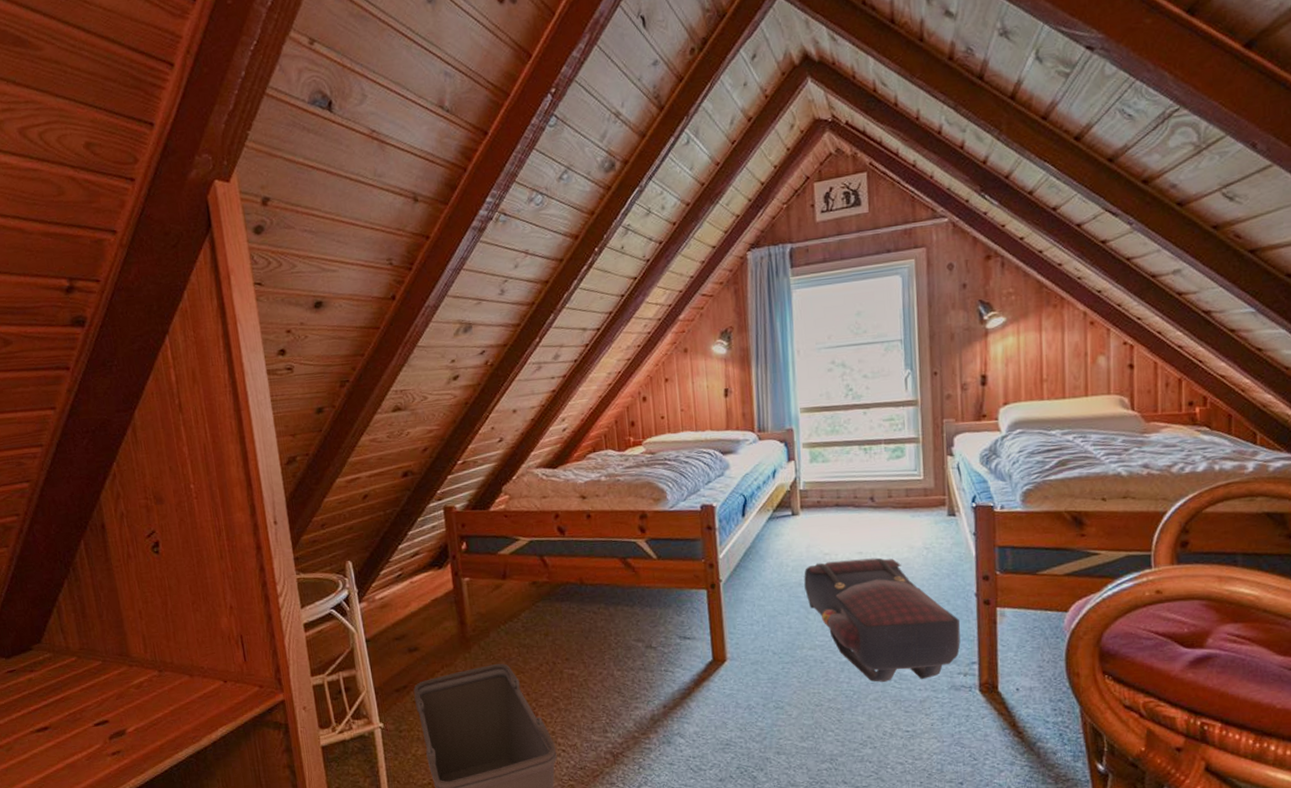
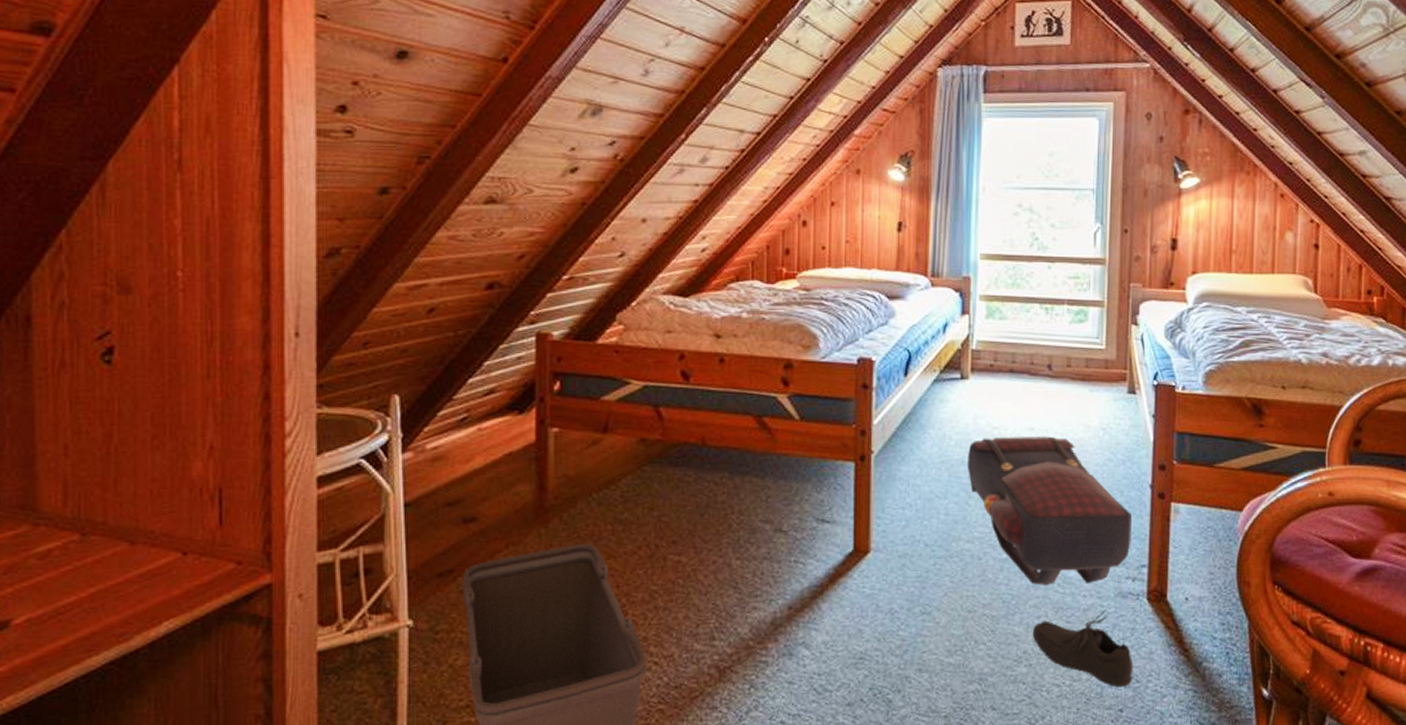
arctic: none [874,701,971,765] -> present [1032,610,1134,687]

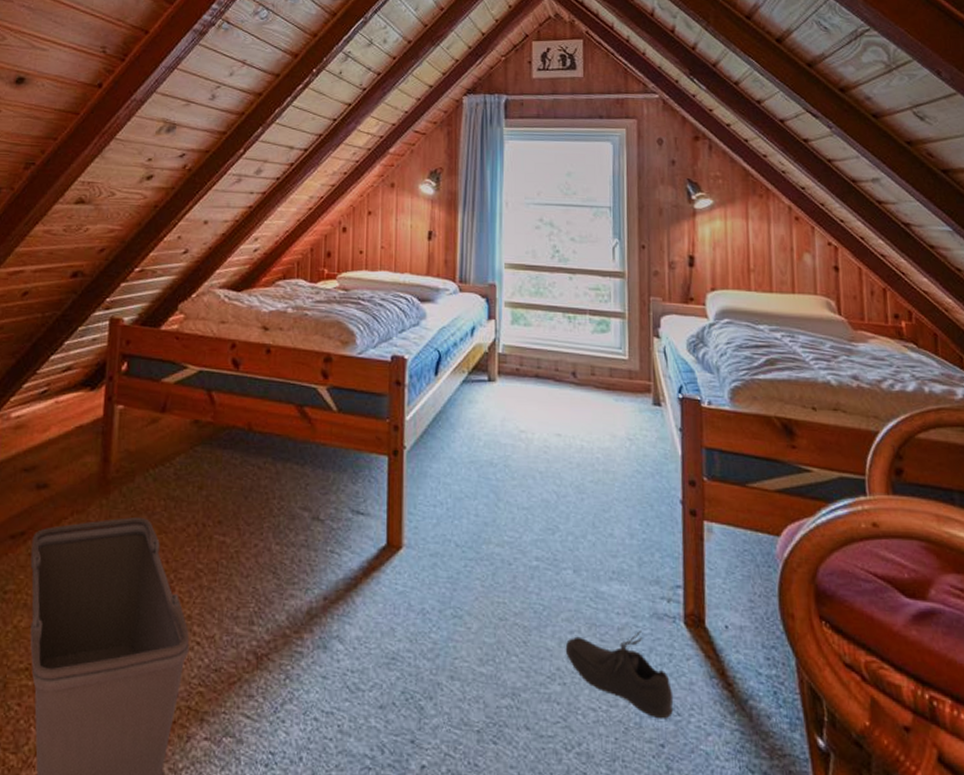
satchel: present [968,436,1132,585] -> none [496,441,664,600]

